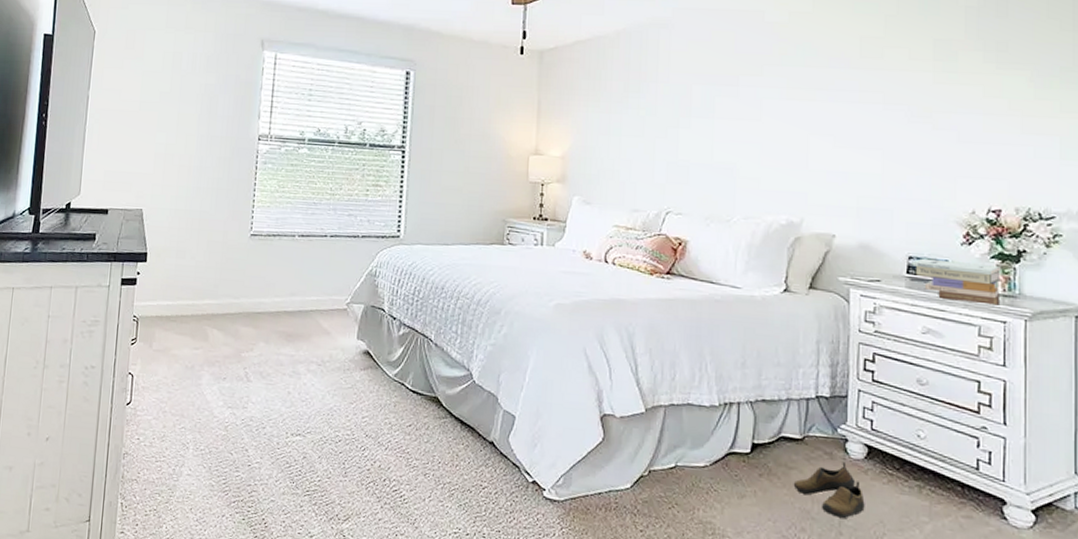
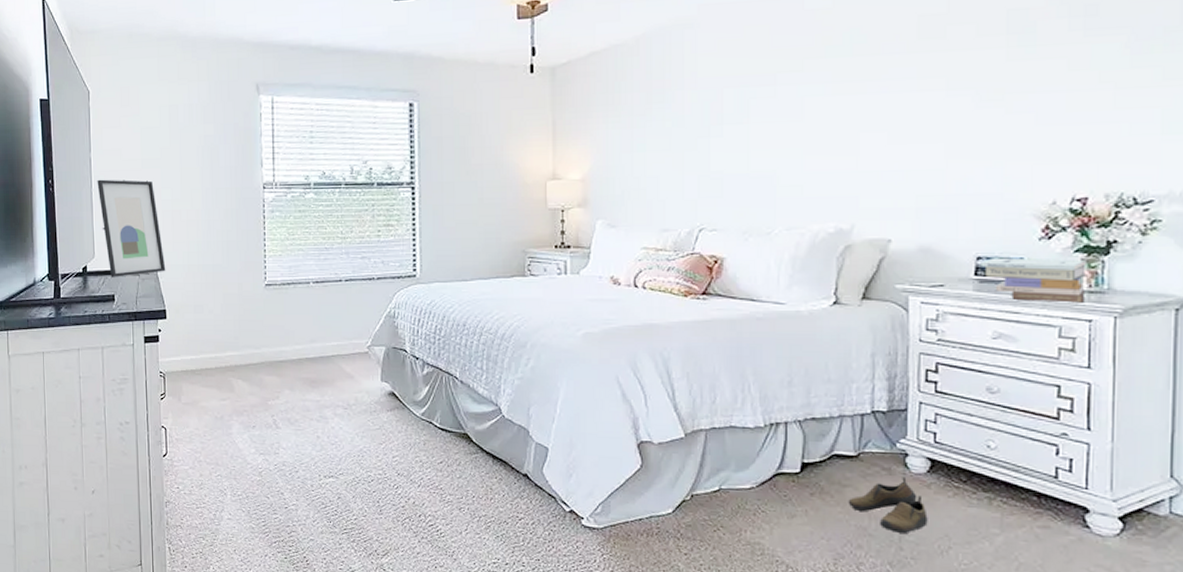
picture frame: none [91,117,152,217] -> present [97,179,166,277]

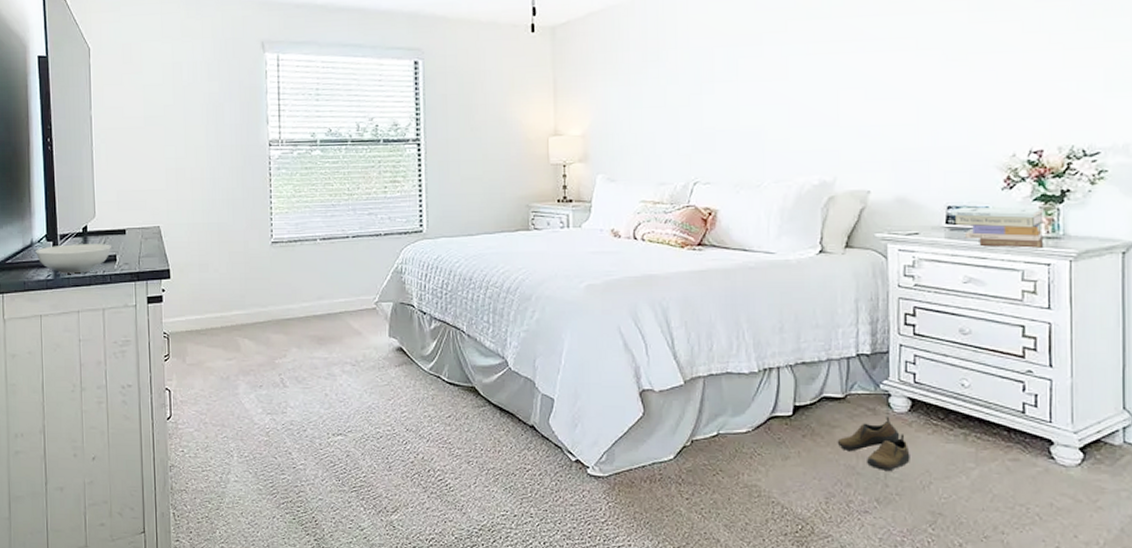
bowl: none [38,284,110,313] -> present [36,244,111,274]
picture frame: present [97,179,166,277] -> none [98,137,170,237]

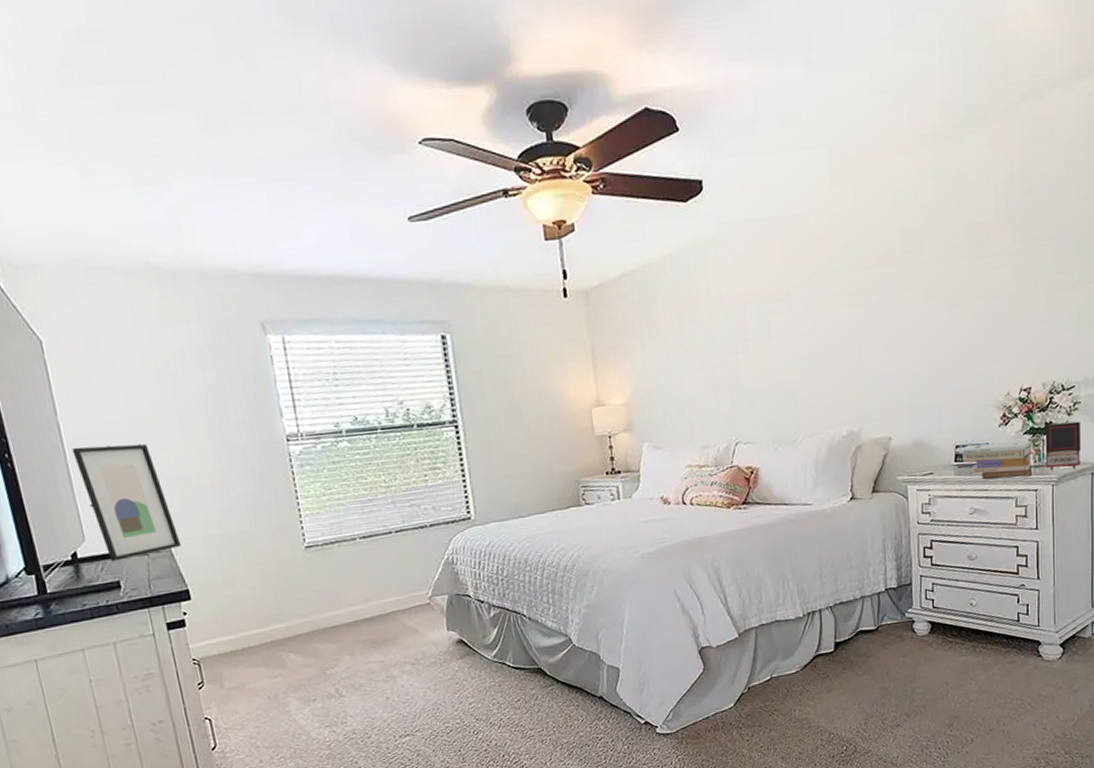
bowl: present [36,244,111,274] -> none [14,569,112,610]
picture frame: none [98,137,170,237] -> present [72,443,182,561]
shoe: present [837,416,910,470] -> none [872,640,932,688]
jewelry box: none [1059,192,1109,246] -> present [1044,421,1082,471]

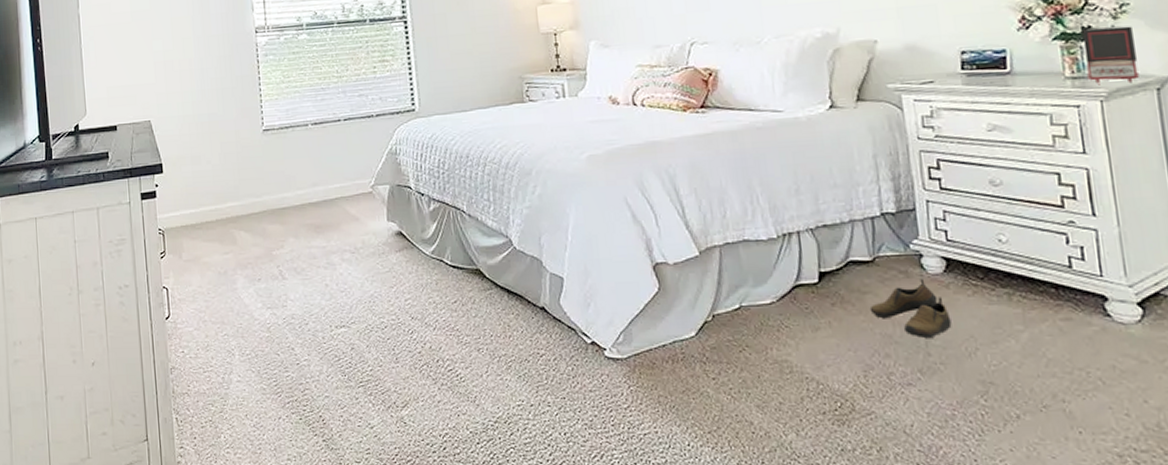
picture frame: present [72,443,182,561] -> none [86,33,161,134]
shoe: none [872,640,932,688] -> present [869,278,952,338]
books: present [958,440,1033,479] -> none [965,47,1071,91]

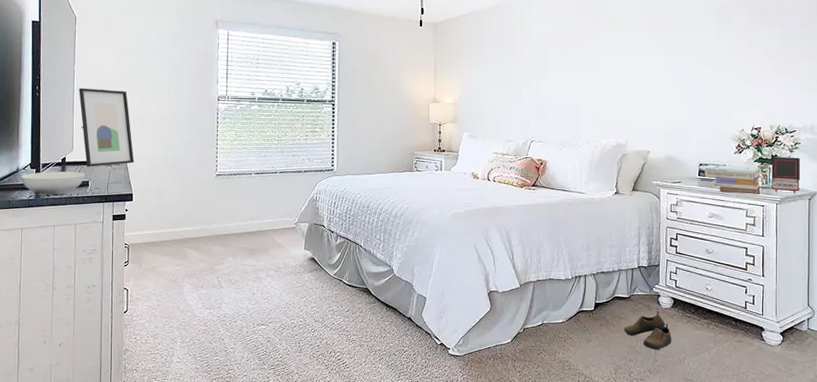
bowl: none [29,141,103,174] -> present [21,171,85,195]
picture frame: none [86,33,161,134] -> present [79,88,134,167]
books: none [965,47,1071,91] -> present [702,164,761,194]

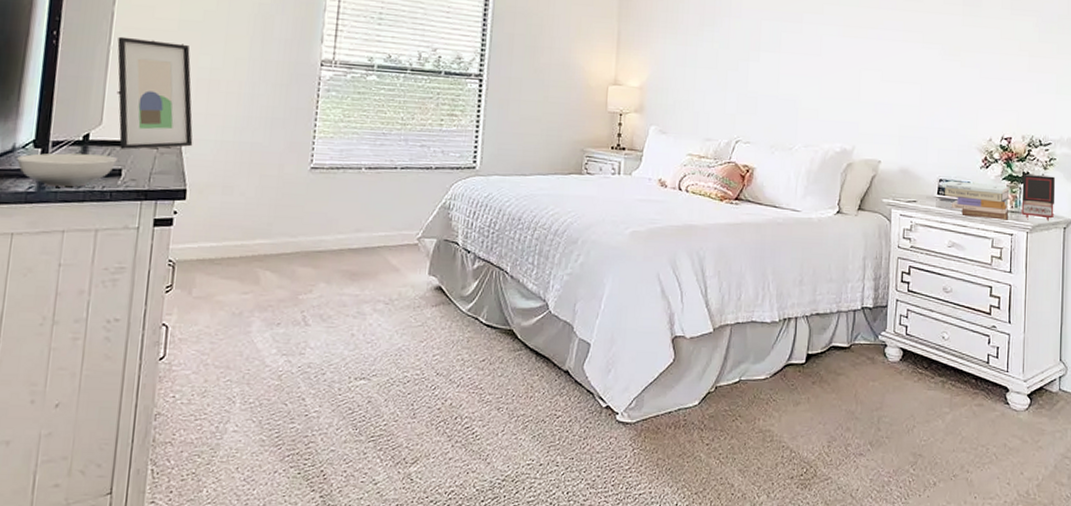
shoe: present [623,310,672,349] -> none [841,364,899,415]

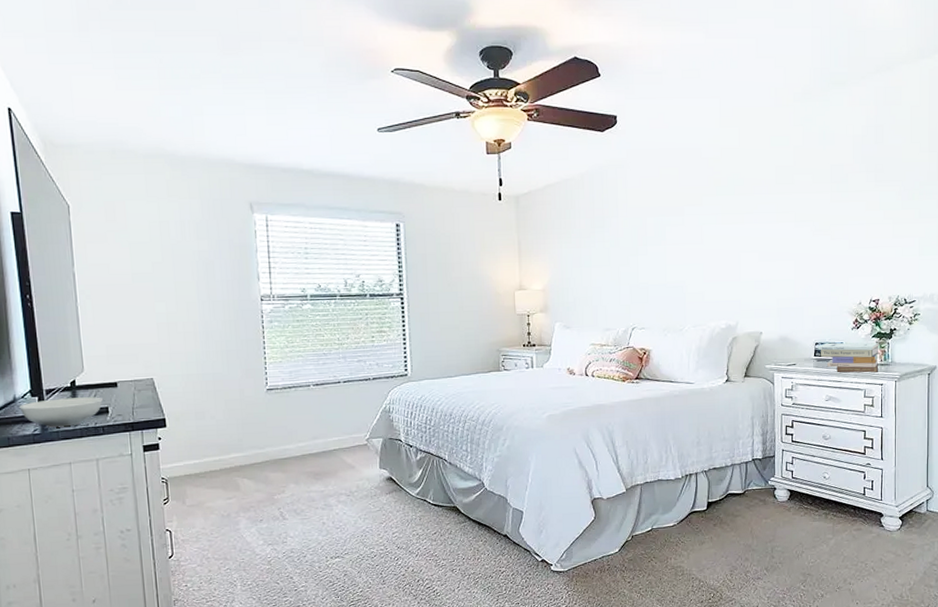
picture frame: present [116,36,193,150] -> none [83,293,164,390]
jewelry box: present [1020,174,1055,221] -> none [889,330,920,370]

